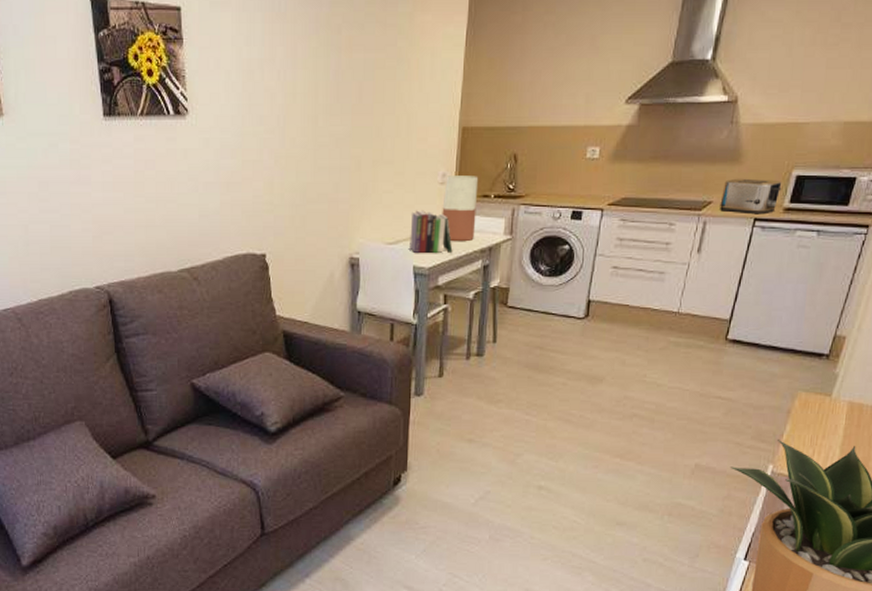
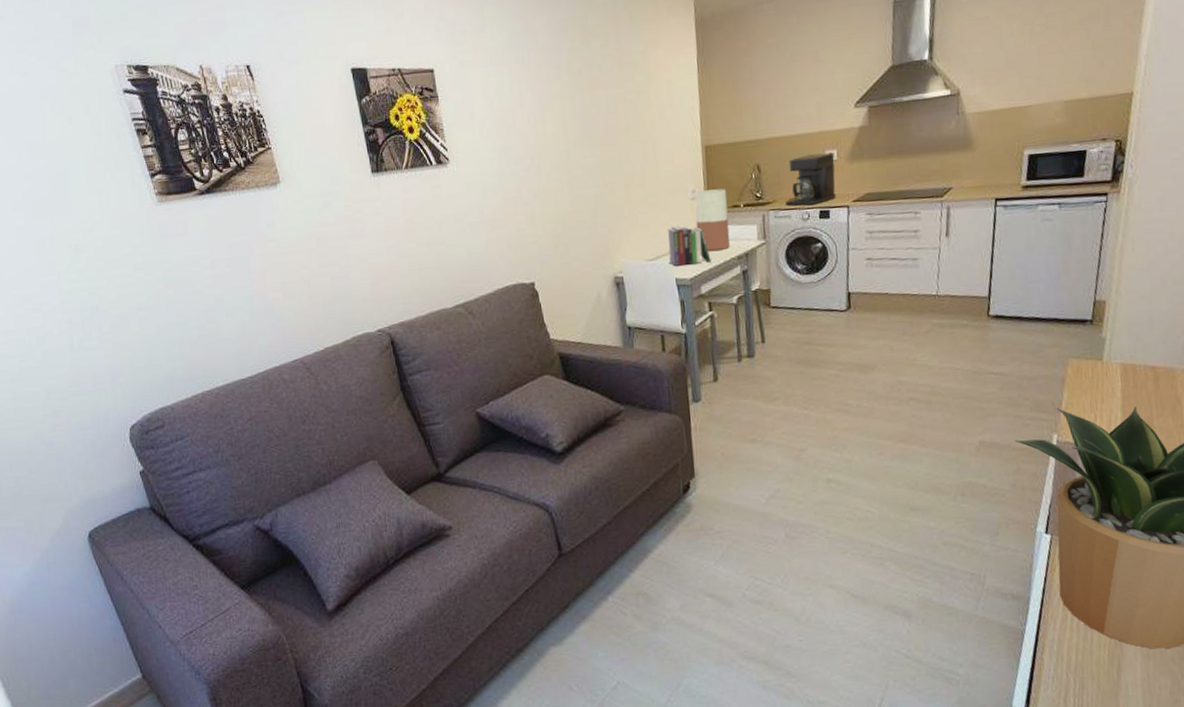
coffee maker: none [538,149,596,204] -> present [786,152,837,206]
toaster: present [720,178,782,215] -> none [959,161,1017,196]

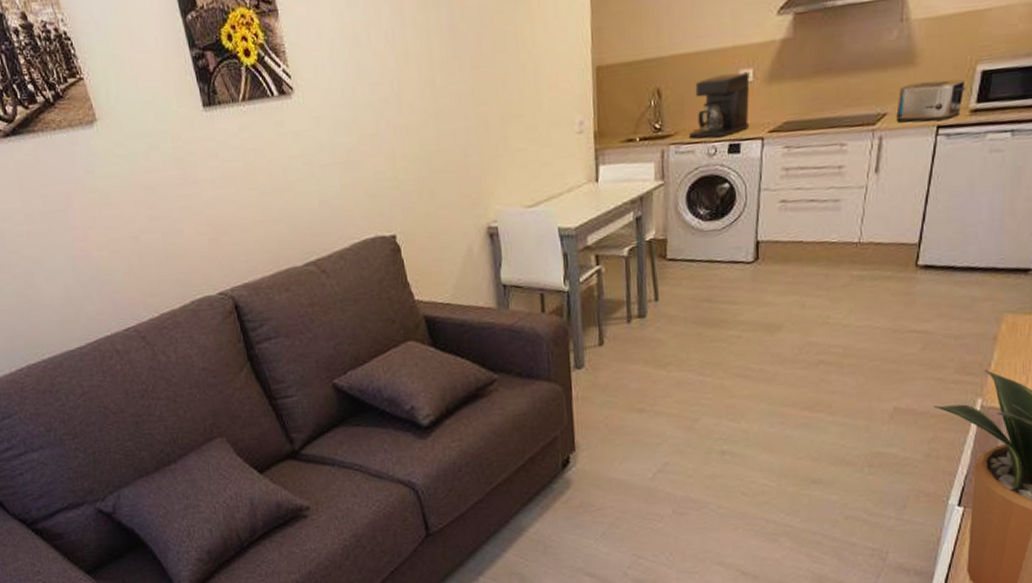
books: present [668,225,712,267] -> none [550,165,600,214]
vase: present [696,188,730,252] -> none [583,119,623,196]
toaster: none [959,161,1017,196] -> present [896,79,966,123]

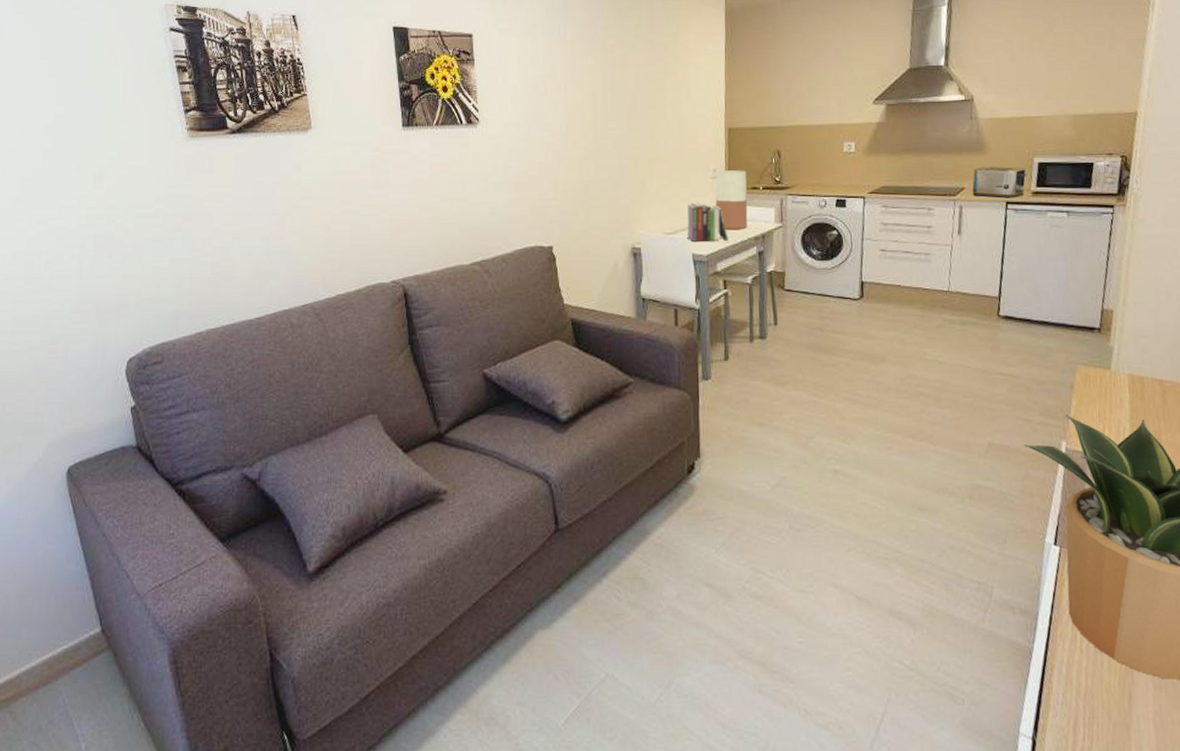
books: none [550,165,600,214] -> present [687,202,729,243]
vase: none [583,119,623,196] -> present [715,170,748,231]
coffee maker: present [689,72,750,139] -> none [804,144,854,194]

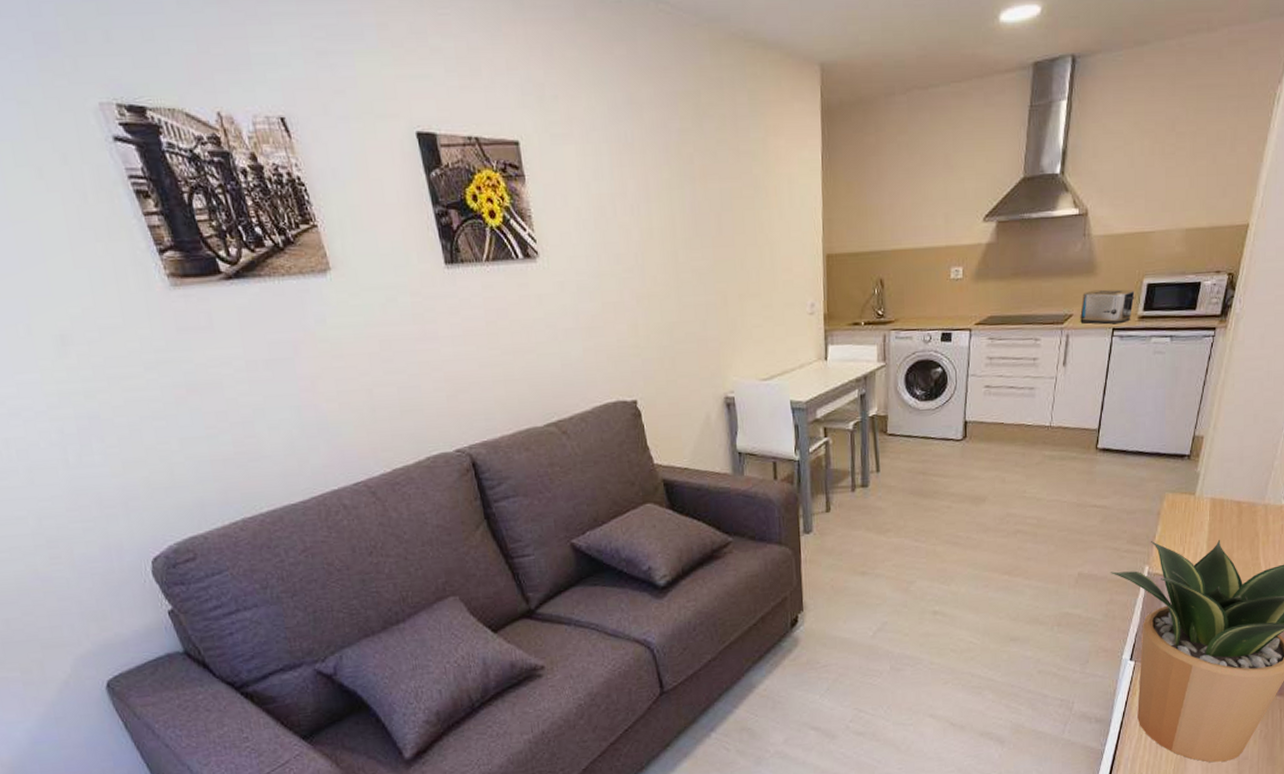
books: present [687,202,729,243] -> none [783,343,829,388]
vase: present [715,170,748,231] -> none [814,303,849,373]

